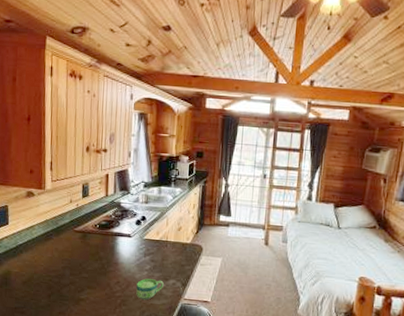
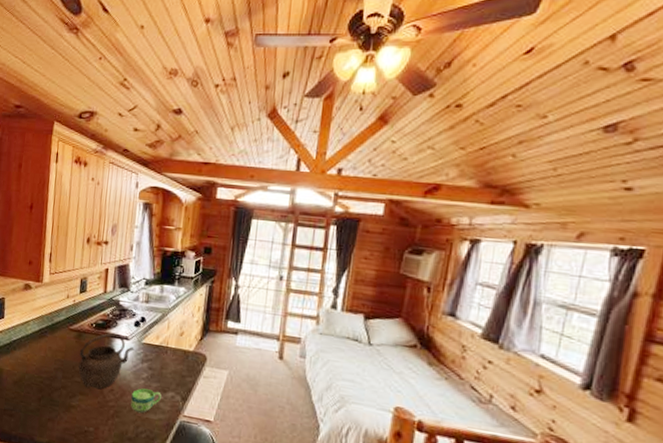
kettle: none [85,232,137,283] -> present [78,333,134,390]

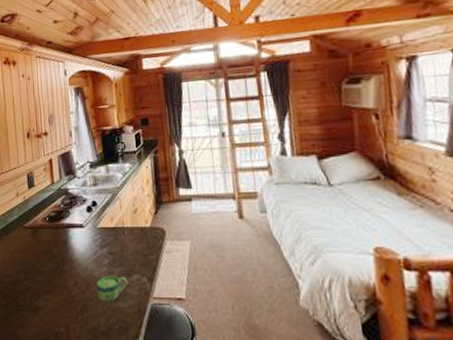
kettle: present [78,333,134,390] -> none [37,224,91,285]

